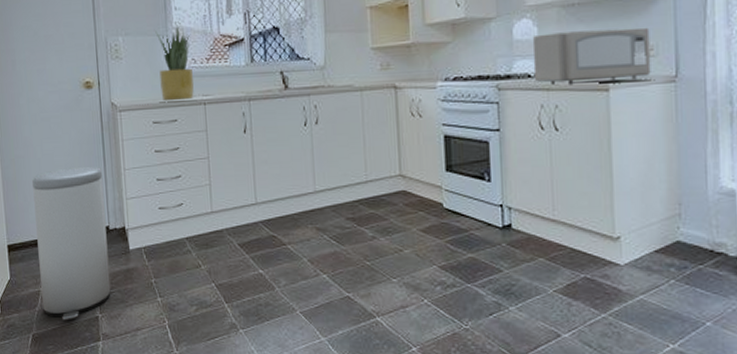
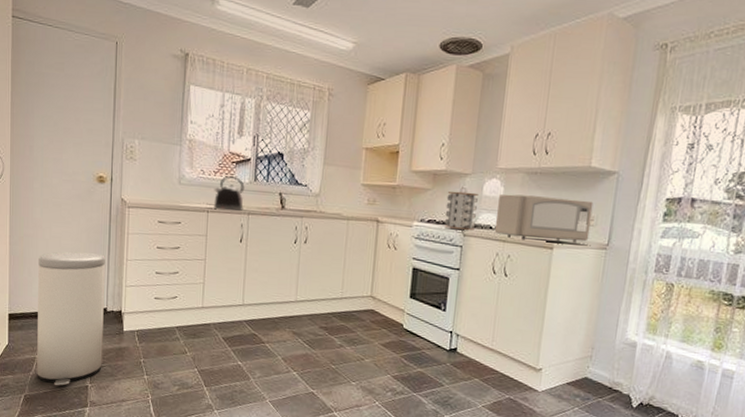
planter: present [154,26,195,102] -> none [169,138,202,206]
kettle: none [208,59,245,101] -> present [213,175,245,212]
spice rack: none [471,32,510,85] -> present [444,186,480,231]

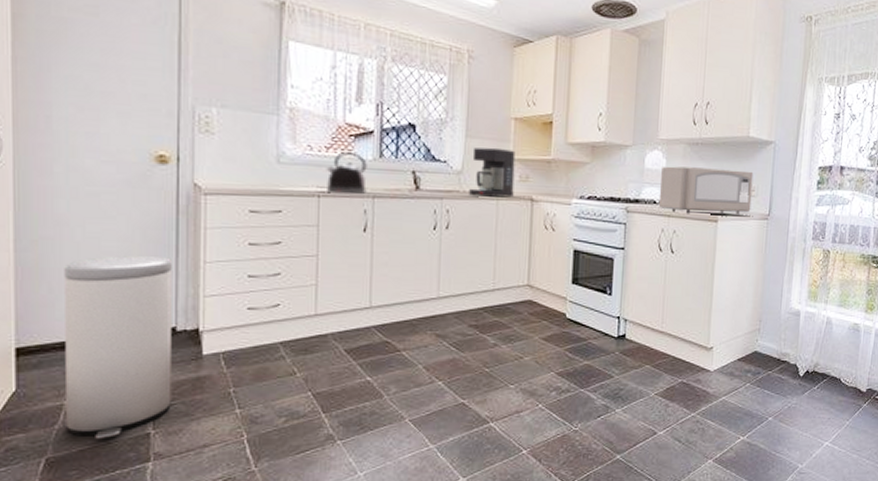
coffee maker: none [324,174,365,219] -> present [469,147,516,198]
spice rack: present [444,186,480,231] -> none [605,158,641,207]

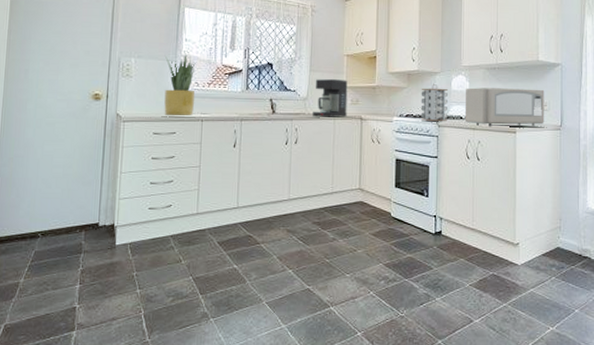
pedal bin: present [64,255,173,440] -> none [20,168,100,311]
planter: none [261,105,308,190] -> present [164,54,196,117]
kettle: present [325,151,368,195] -> none [207,85,238,119]
spice rack: none [605,158,641,207] -> present [420,83,449,122]

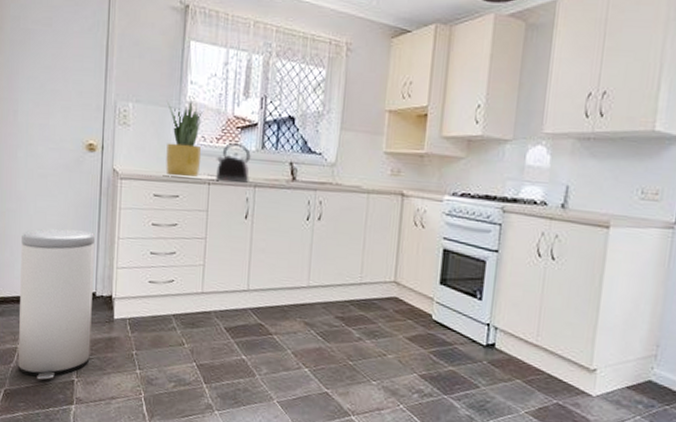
pedal bin: none [20,168,100,311] -> present [18,228,96,381]
kettle: none [207,85,238,119] -> present [215,142,251,184]
coffee maker: present [313,78,348,118] -> none [341,140,388,192]
spice rack: present [420,83,449,122] -> none [479,154,522,207]
microwave: present [465,87,545,127] -> none [540,163,658,222]

